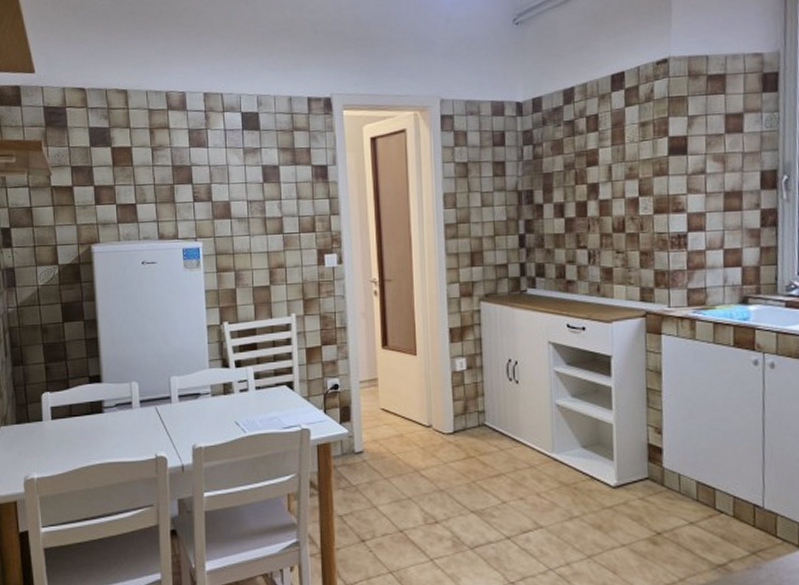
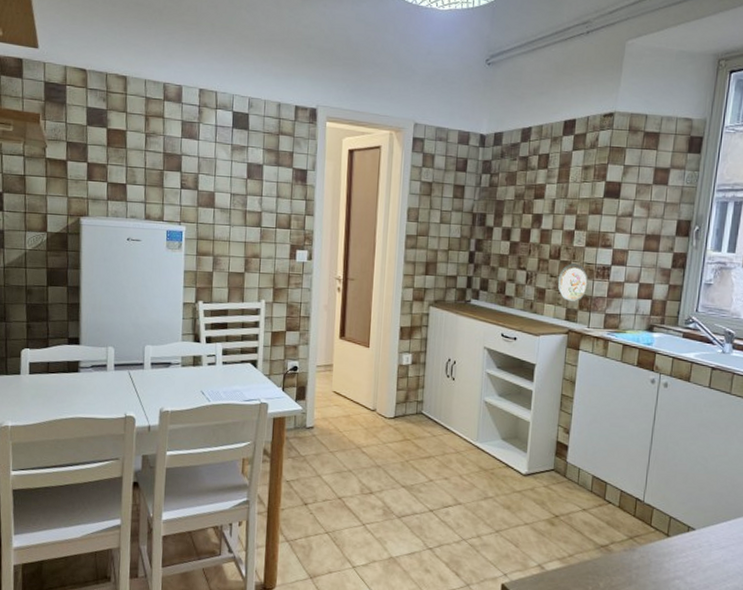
decorative plate: none [625,235,662,280] -> present [557,263,588,302]

